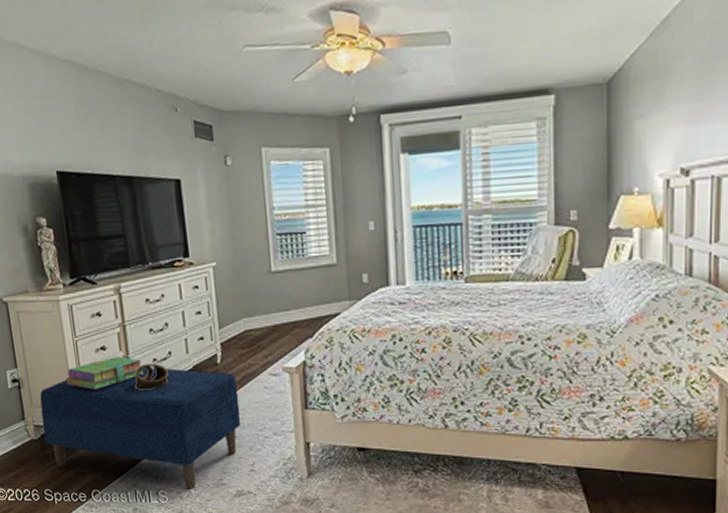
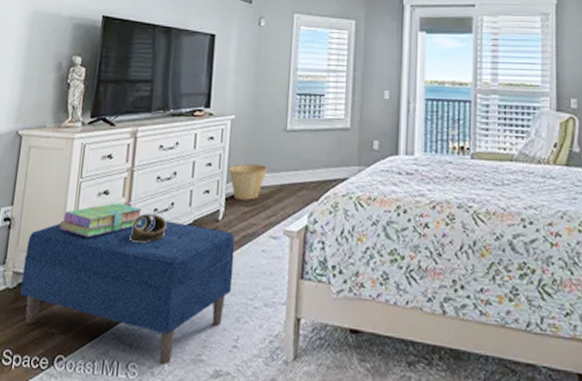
basket: none [217,308,257,343] -> present [227,163,267,200]

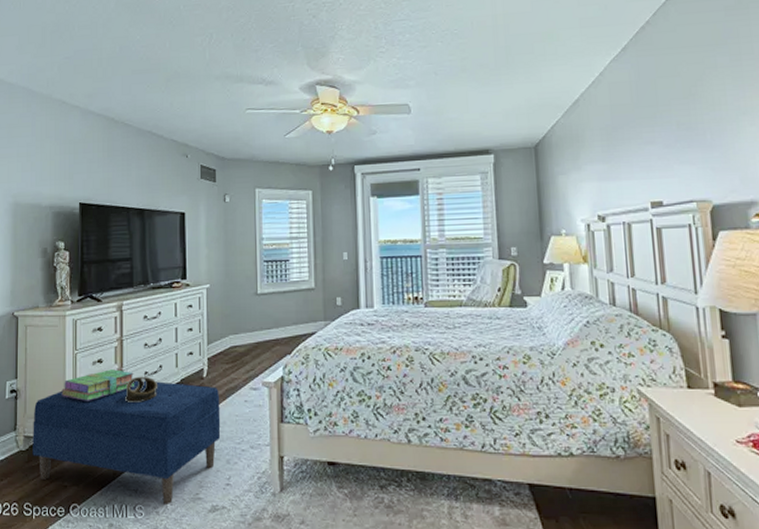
basket: present [227,163,267,200] -> none [207,326,243,358]

